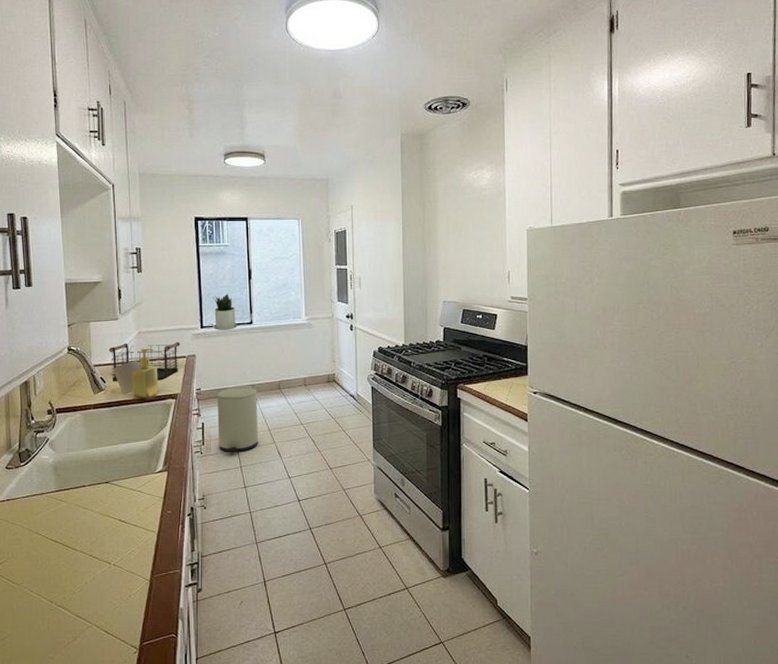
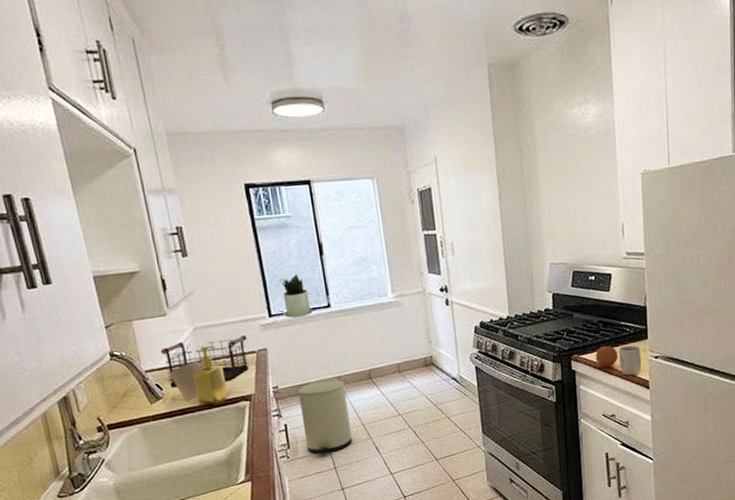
fruit: none [479,378,500,398] -> present [595,345,618,368]
mug: none [500,380,521,408] -> present [618,345,642,376]

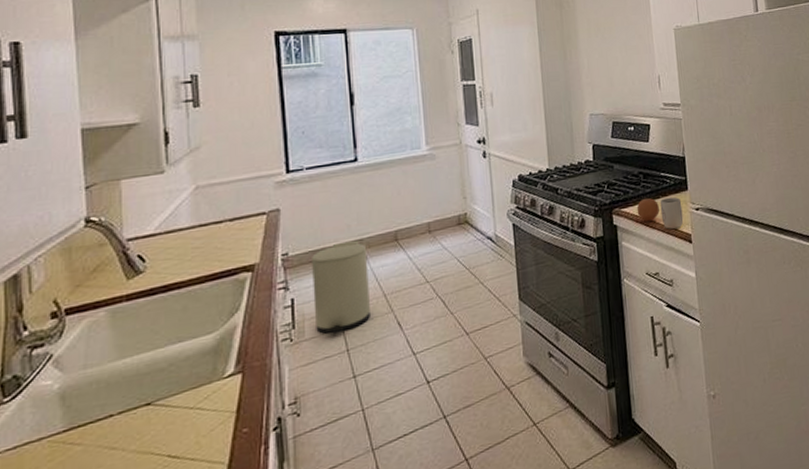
dish rack: present [160,335,249,389] -> none [150,194,258,260]
canister: present [169,360,202,401] -> none [157,224,199,275]
soap dispenser: present [193,345,229,408] -> none [186,206,226,282]
planter: present [281,274,313,318] -> none [304,125,338,174]

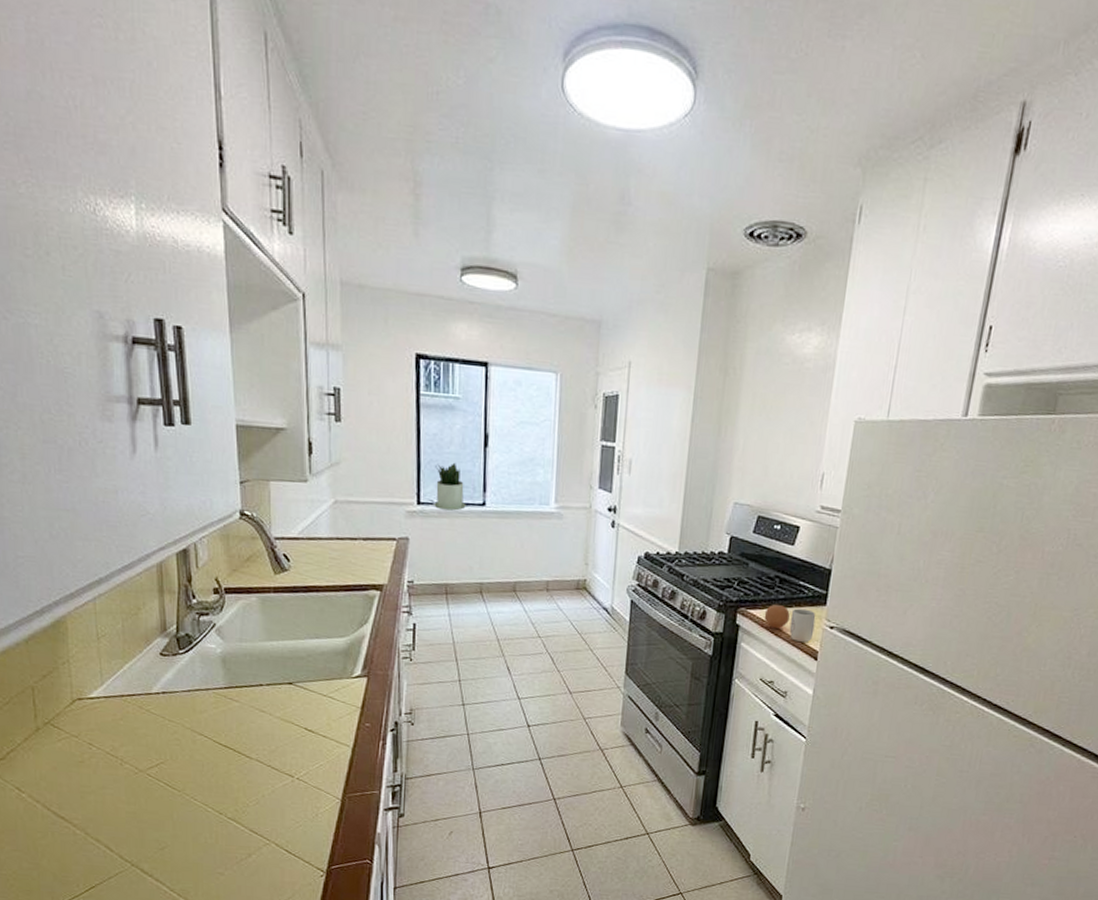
planter: none [304,125,338,174] -> present [434,462,466,511]
pedal bin: present [312,241,370,334] -> none [432,582,486,663]

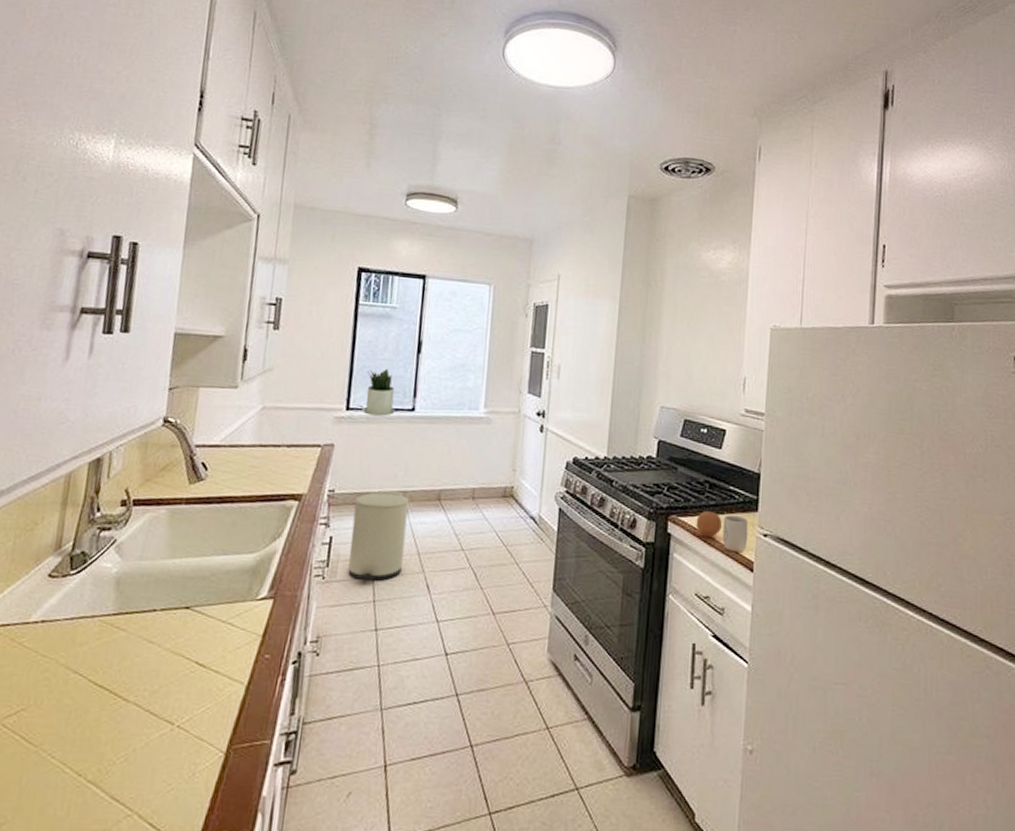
pedal bin: none [432,582,486,663] -> present [348,491,410,581]

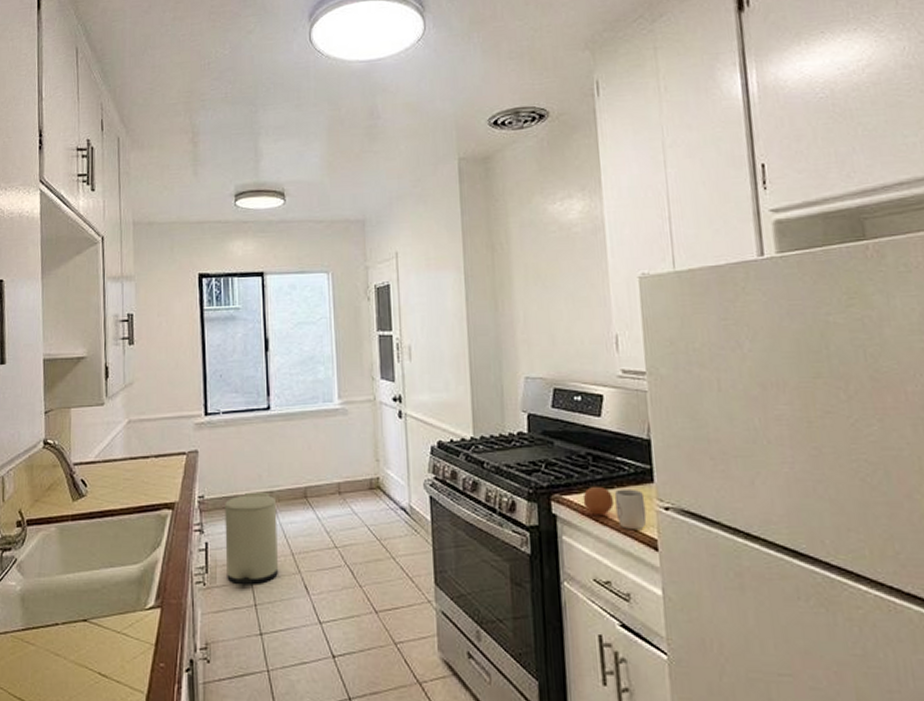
planter: present [363,368,395,417] -> none [221,370,251,418]

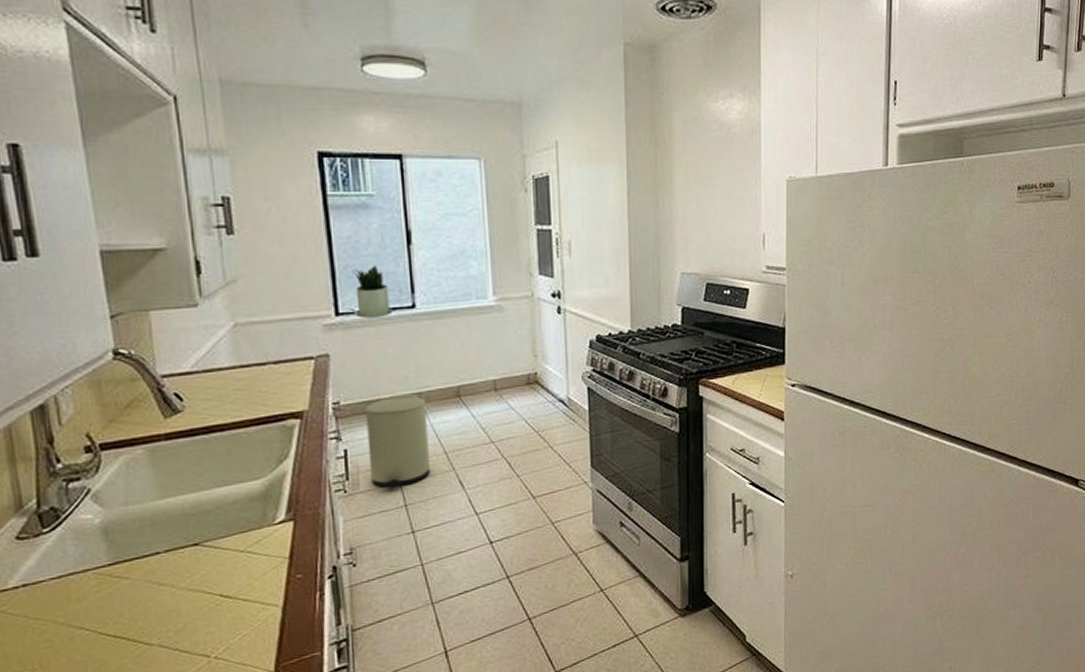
planter: none [221,370,251,418] -> present [355,265,393,318]
fruit: present [583,486,613,515] -> none [726,369,751,395]
mug: present [614,489,647,531] -> none [752,370,777,405]

